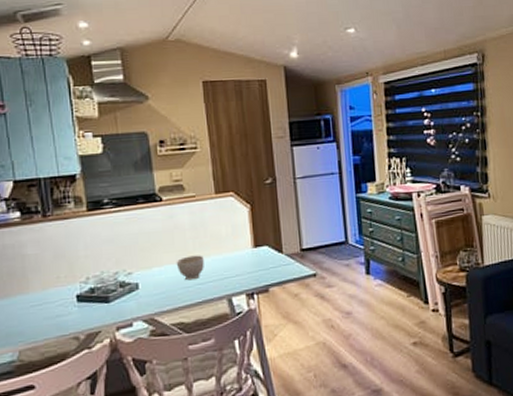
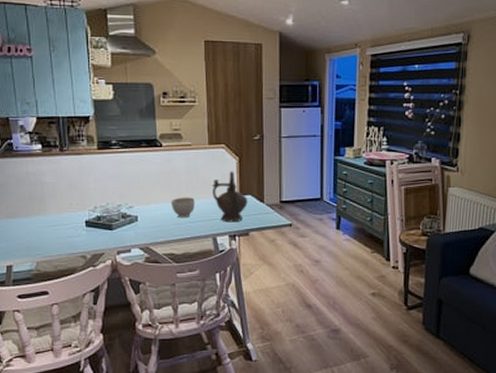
ceremonial vessel: none [221,221,265,280] -> present [211,171,248,223]

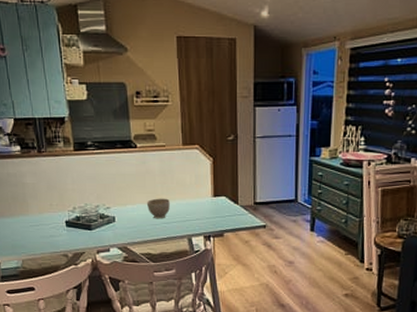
ceremonial vessel: present [211,171,248,223] -> none [186,172,222,224]

